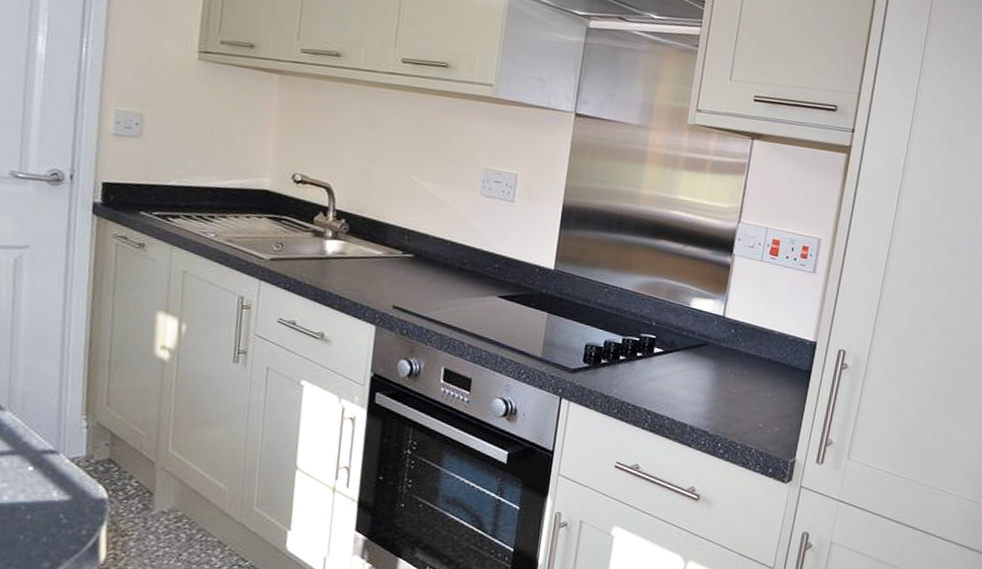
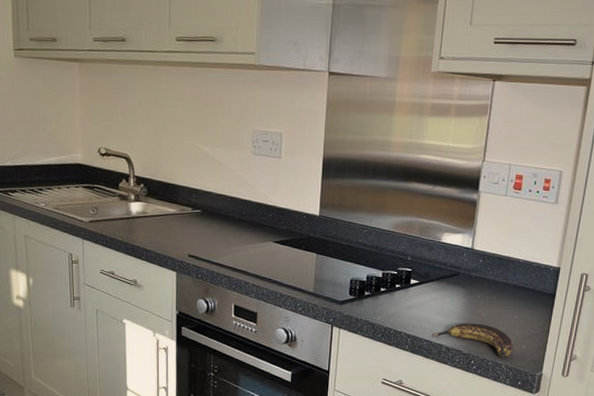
banana: none [675,399,765,441] -> present [432,323,514,358]

